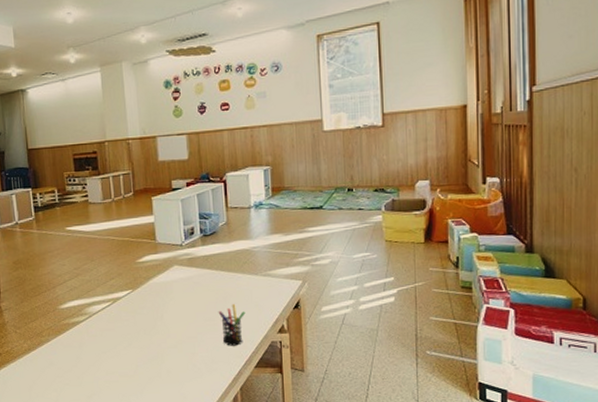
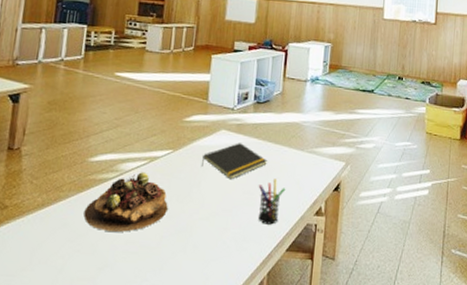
succulent plant: none [65,312,138,366] -> present [83,172,168,232]
notepad: none [160,275,223,310] -> present [200,143,267,180]

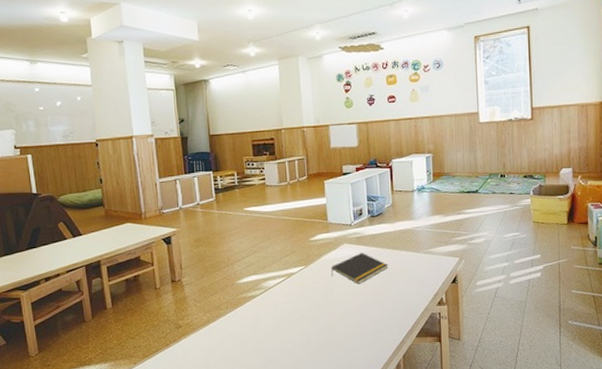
succulent plant: present [83,172,168,232] -> none [242,287,309,336]
pen holder: present [258,179,286,225] -> none [383,279,408,318]

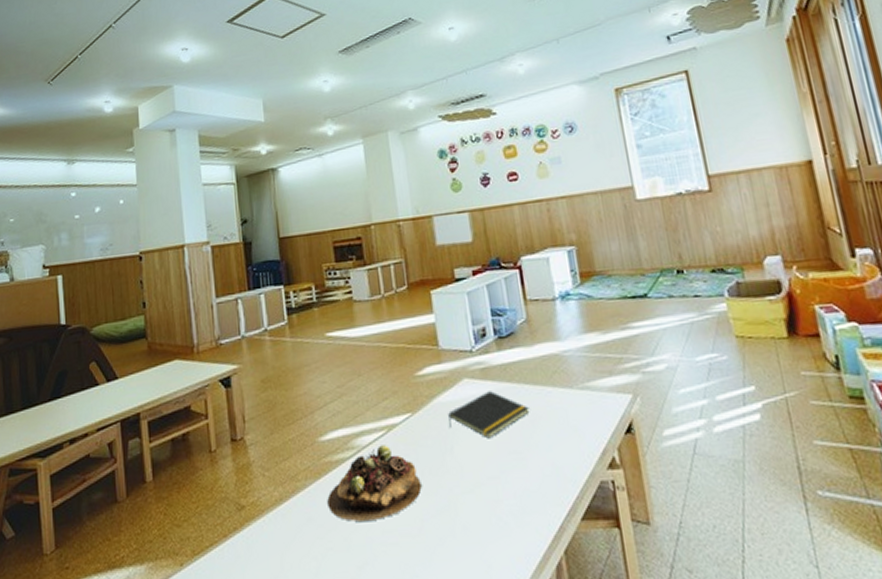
succulent plant: none [242,287,309,336] -> present [327,445,422,521]

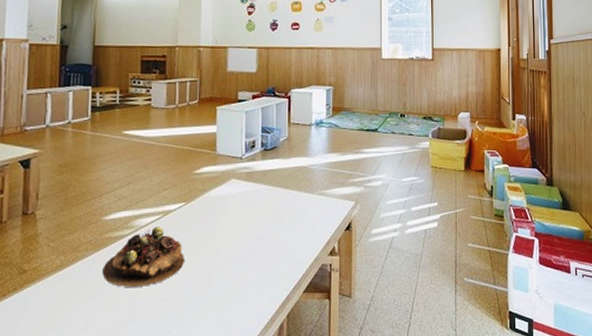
notepad: present [448,391,530,439] -> none [213,191,279,227]

